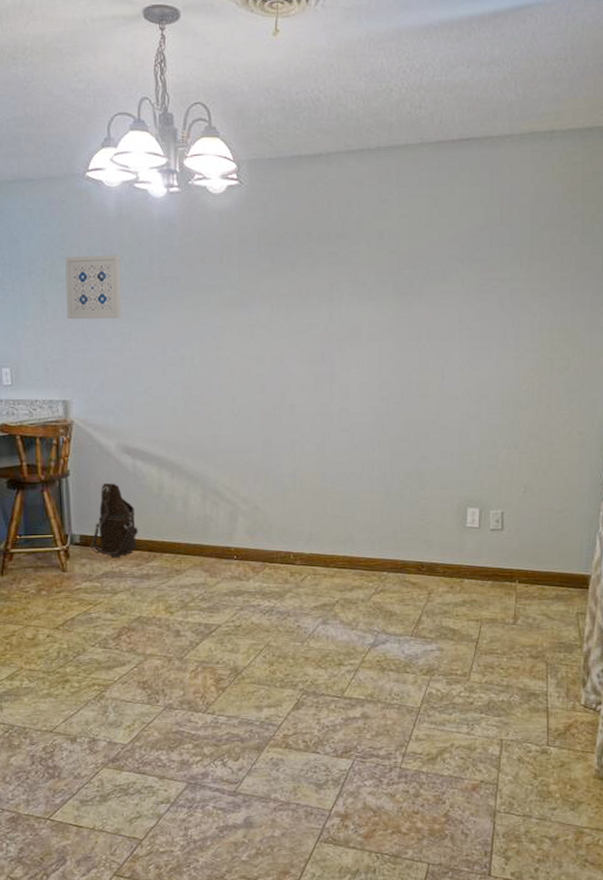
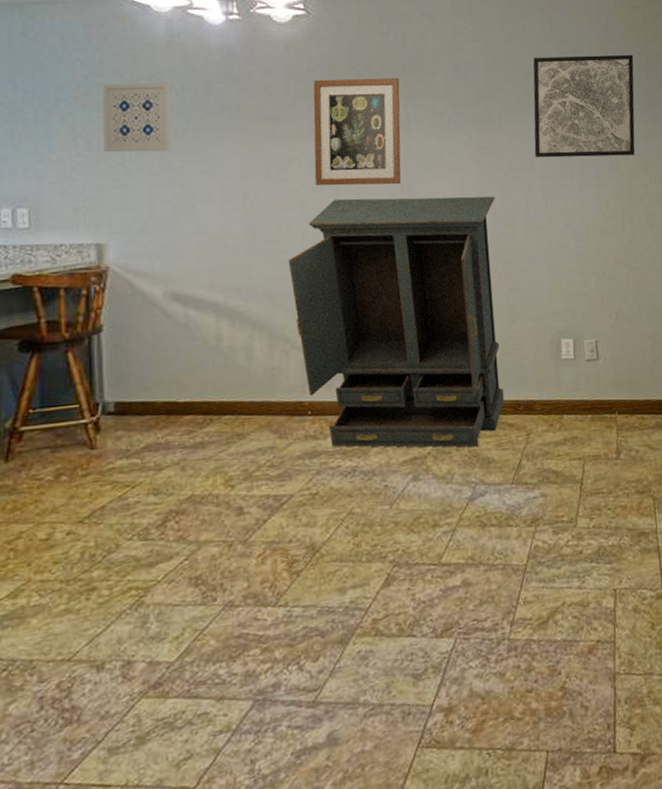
shoulder bag: present [91,483,138,558] -> none [129,337,190,427]
storage cabinet: none [219,365,412,601] -> present [288,196,504,448]
wall art: none [243,246,324,353] -> present [313,77,401,186]
wall art: none [454,217,567,329] -> present [533,54,635,158]

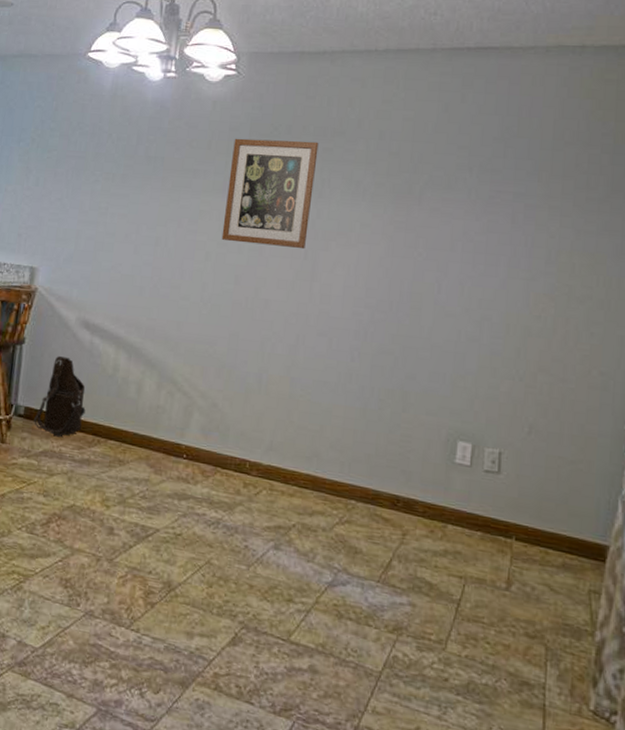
wall art: present [103,82,172,153] -> none [48,129,109,193]
shoulder bag: none [129,337,190,427] -> present [34,356,86,437]
storage cabinet: present [288,196,504,448] -> none [184,255,404,533]
wall art: present [533,54,635,158] -> none [456,130,597,250]

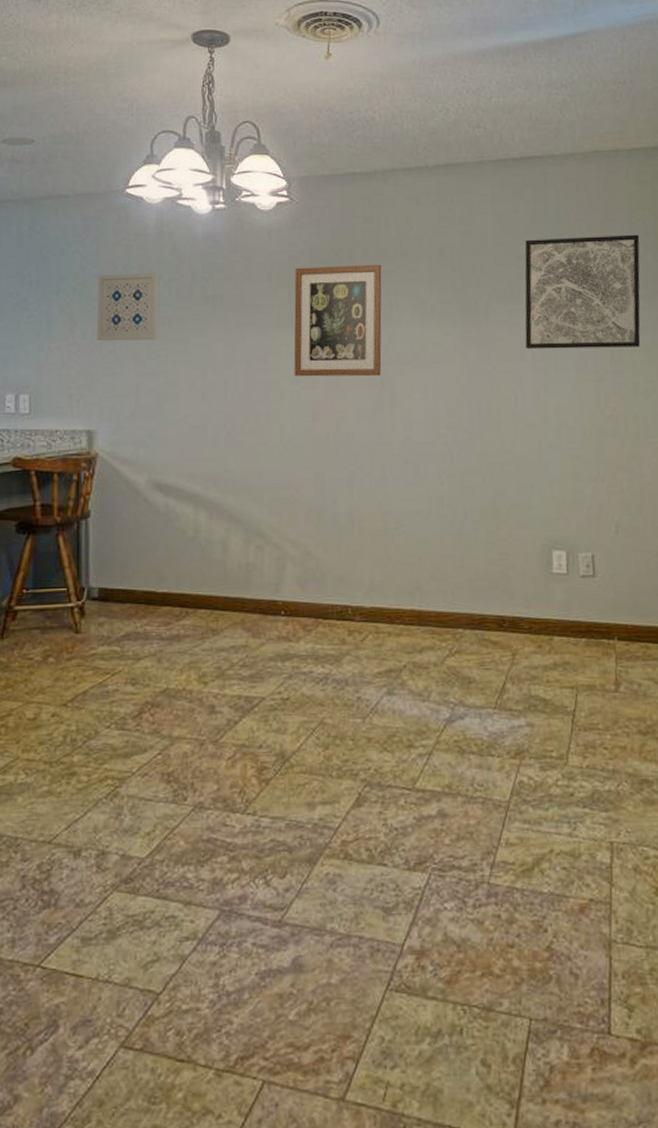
shoulder bag: present [34,356,86,437] -> none [111,525,168,616]
wall art: none [48,129,109,193] -> present [97,272,159,341]
wall art: none [456,130,597,250] -> present [524,234,641,350]

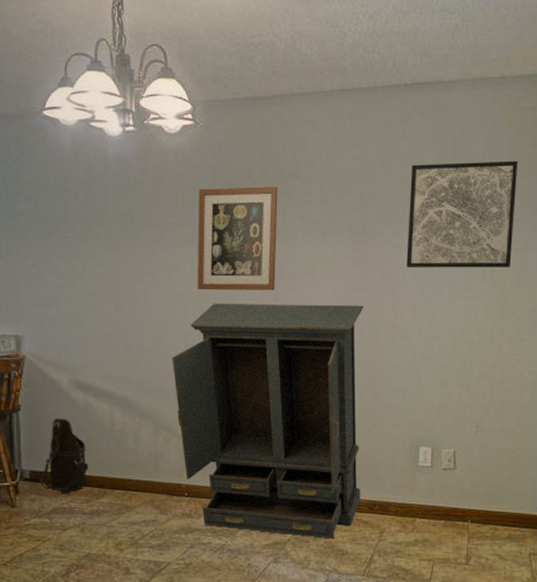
wall art: present [97,272,159,341] -> none [20,191,76,255]
shoulder bag: none [111,525,168,616] -> present [40,419,89,494]
storage cabinet: none [266,390,488,664] -> present [172,303,364,539]

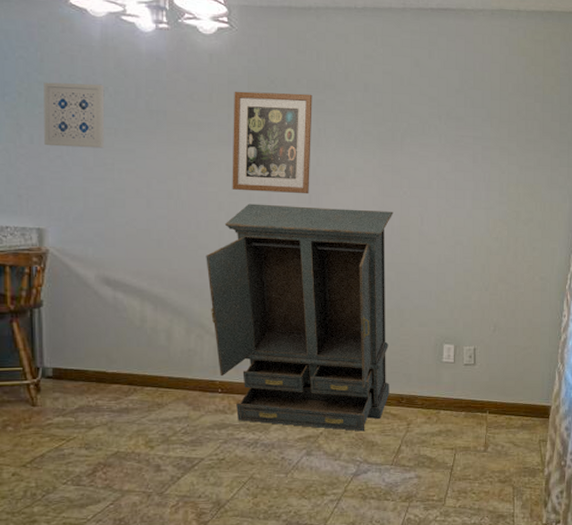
wall art: none [20,191,76,255] -> present [44,82,105,149]
shoulder bag: present [40,419,89,494] -> none [65,315,118,392]
wall art: present [406,160,518,268] -> none [432,83,531,183]

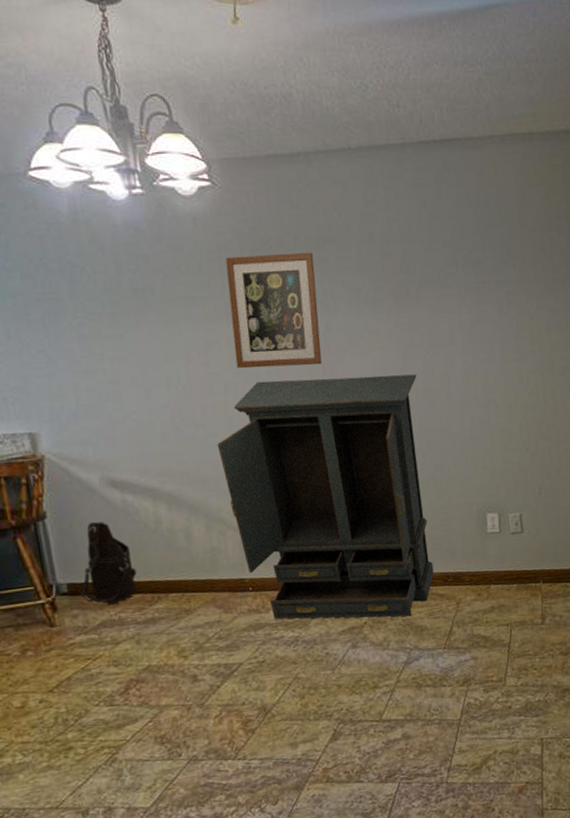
wall art: present [44,82,105,149] -> none [12,264,90,341]
shoulder bag: none [65,315,118,392] -> present [81,522,137,605]

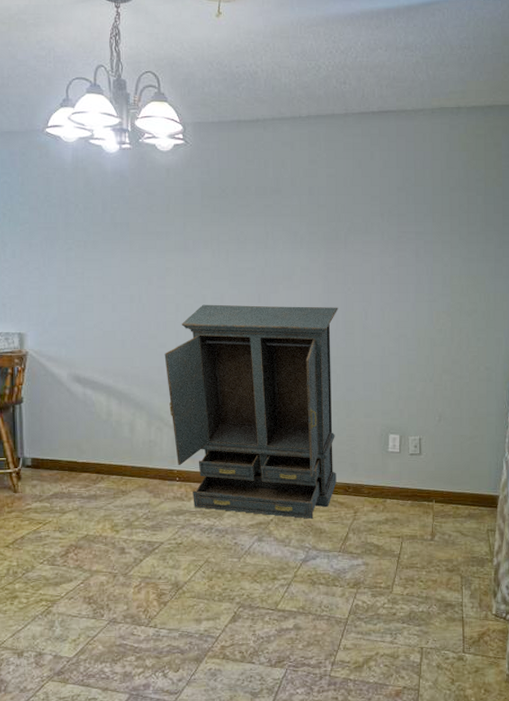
shoulder bag: present [81,522,137,605] -> none [41,410,87,480]
wall art: present [225,252,322,369] -> none [187,200,261,294]

